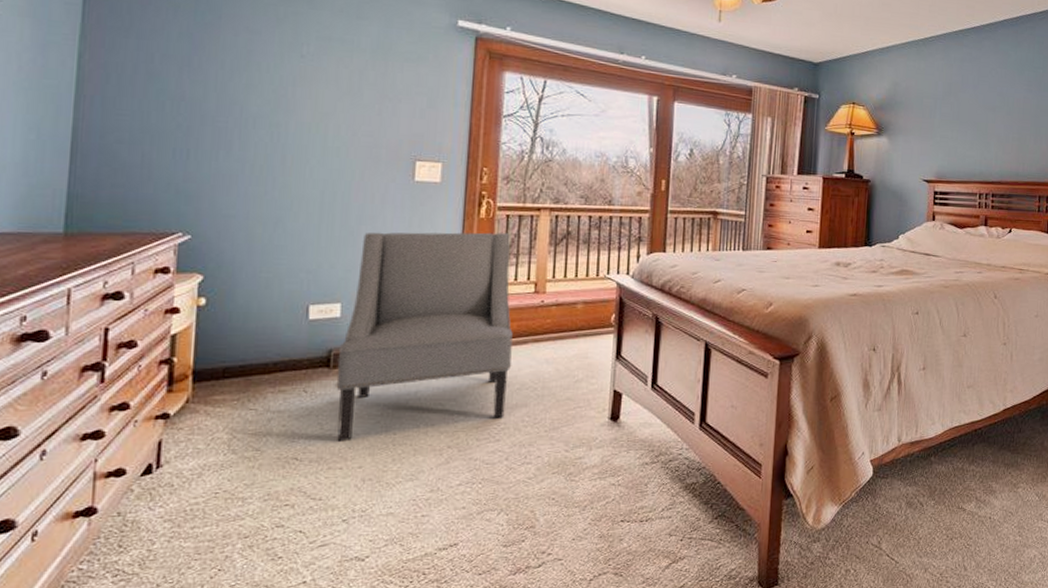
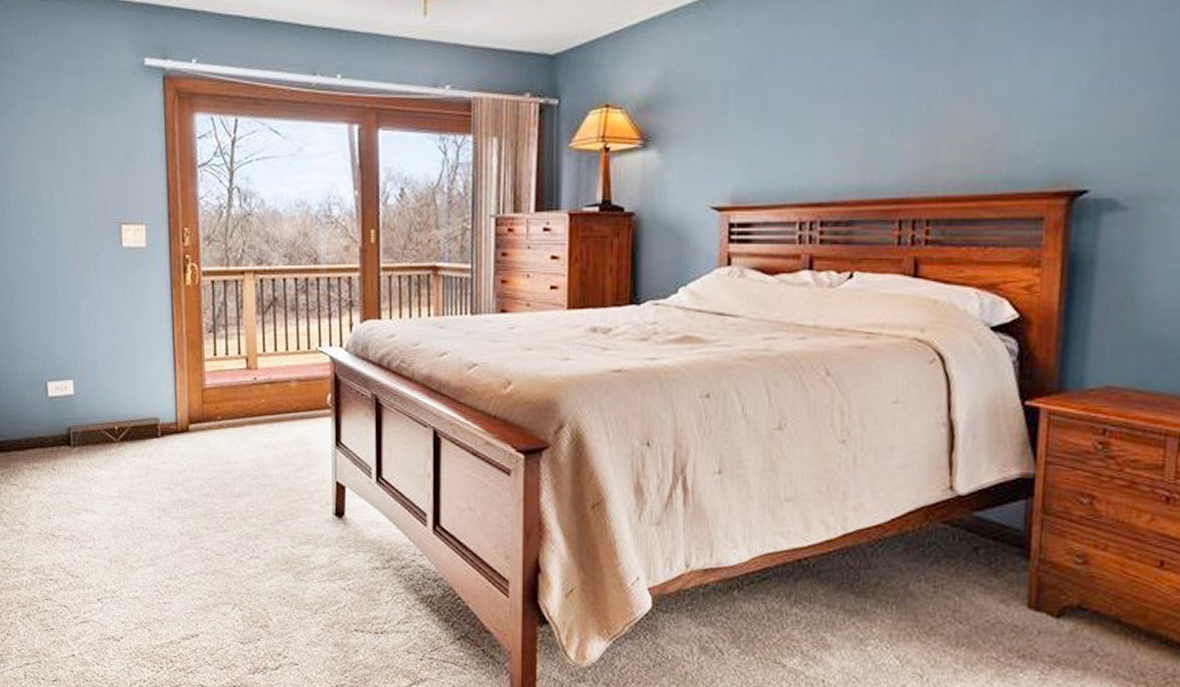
chair: present [336,232,513,442] -> none [76,301,232,522]

